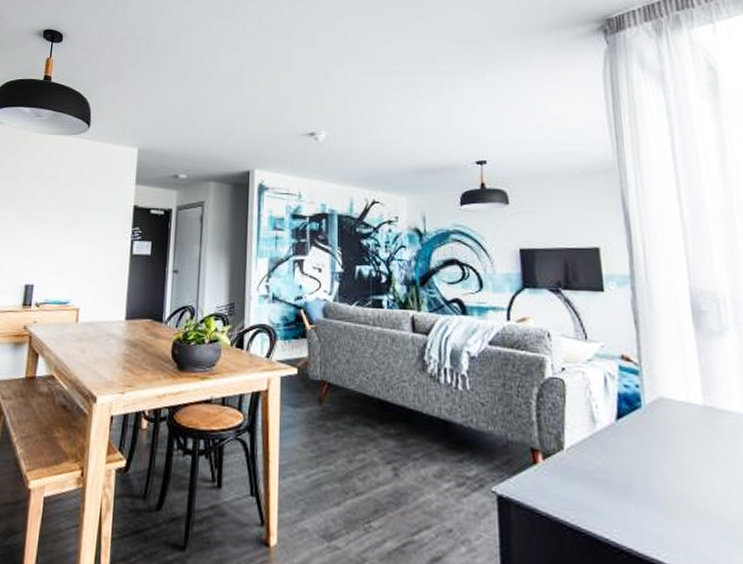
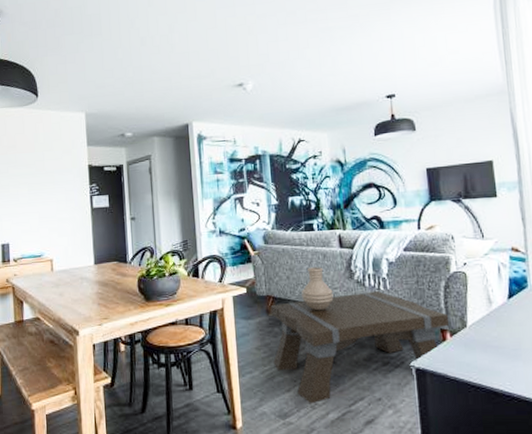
coffee table: none [322,389,541,526] -> present [270,291,449,404]
vase: none [363,352,401,407] -> present [301,267,334,311]

